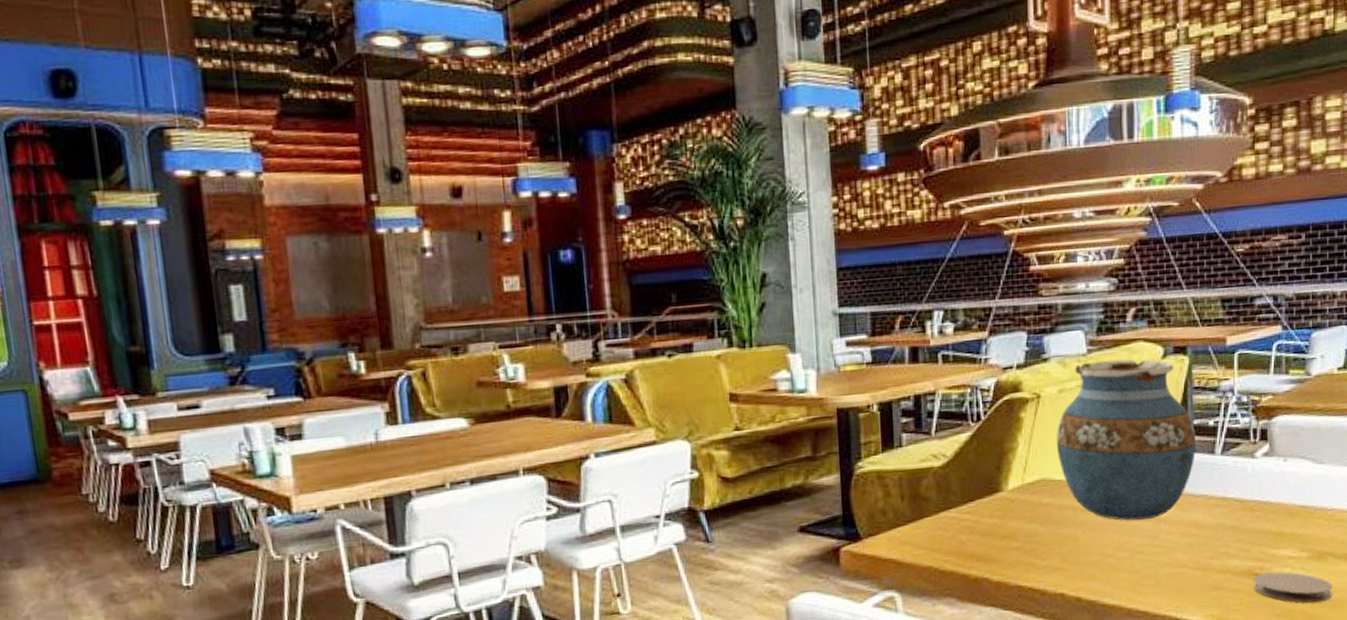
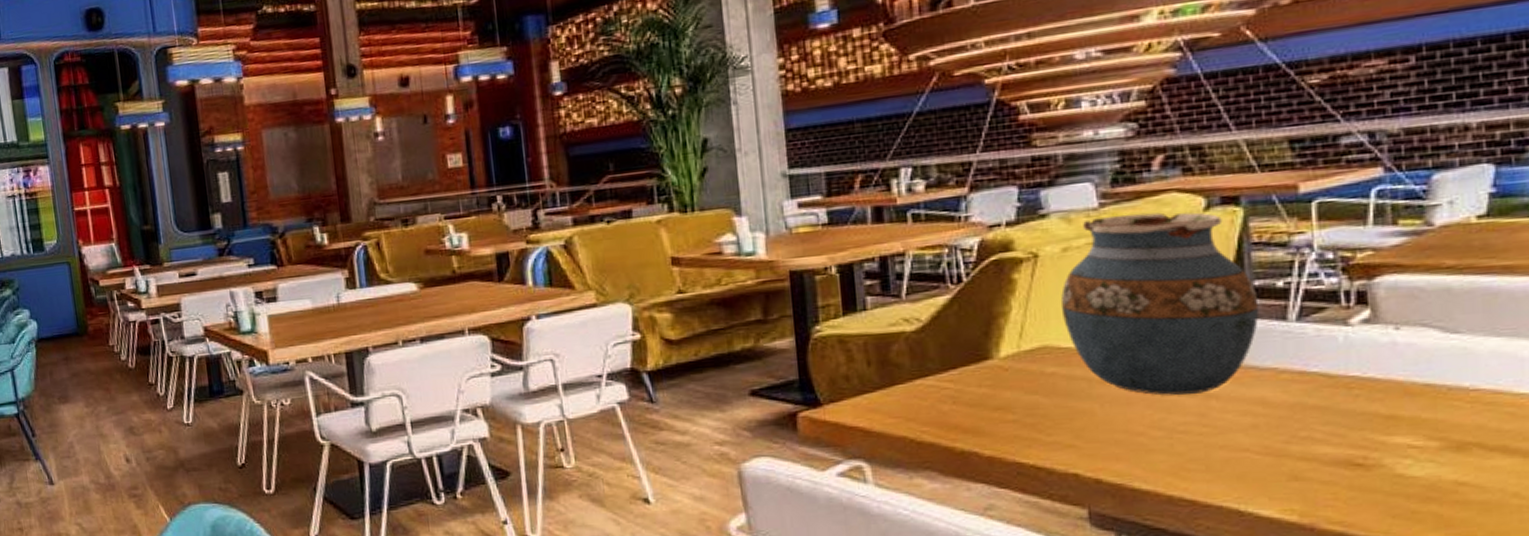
coaster: present [1254,571,1333,603] -> none [1354,463,1484,504]

